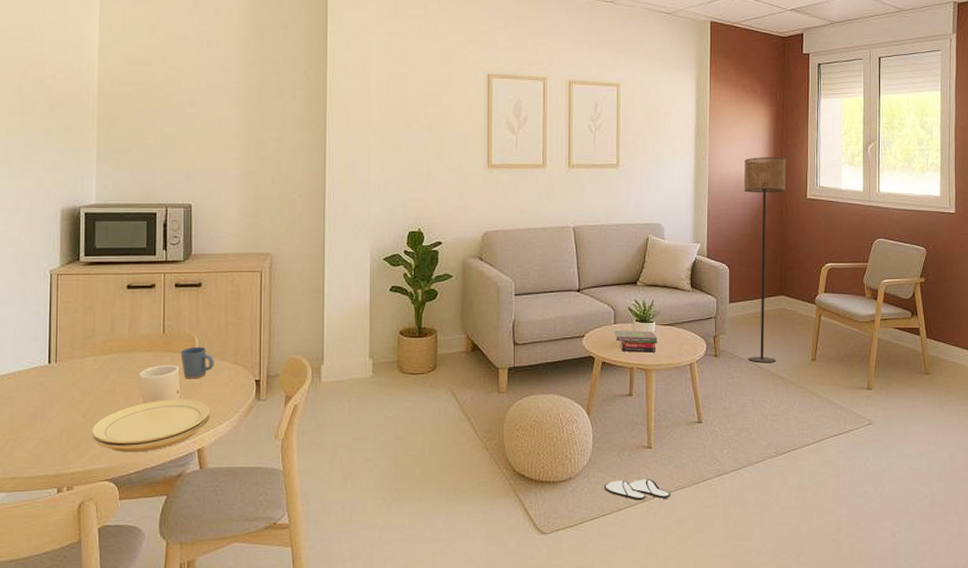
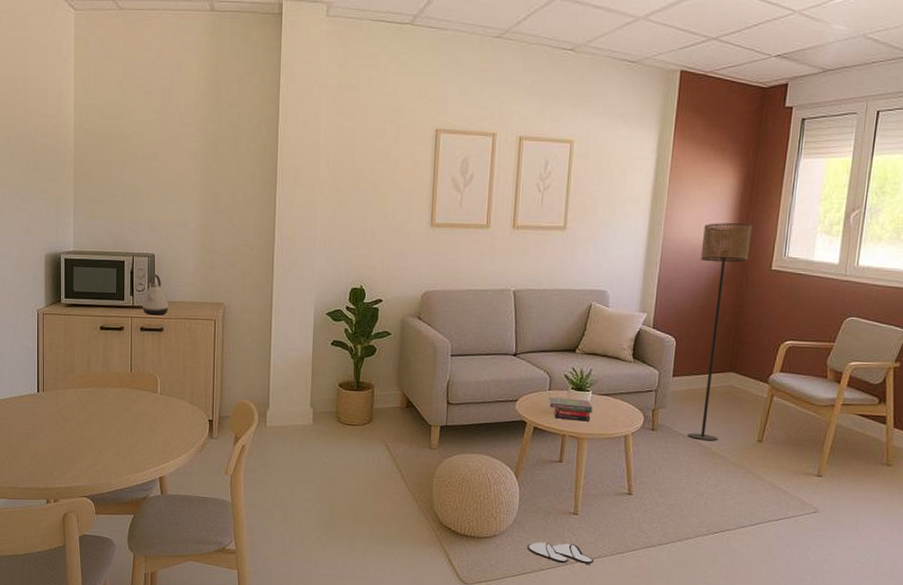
plate: present [92,399,211,453] -> none [73,431,170,476]
mug: present [139,365,181,405] -> none [110,400,146,434]
kettle: none [176,225,209,270] -> present [141,274,169,315]
mug: present [180,346,214,379] -> none [145,385,174,415]

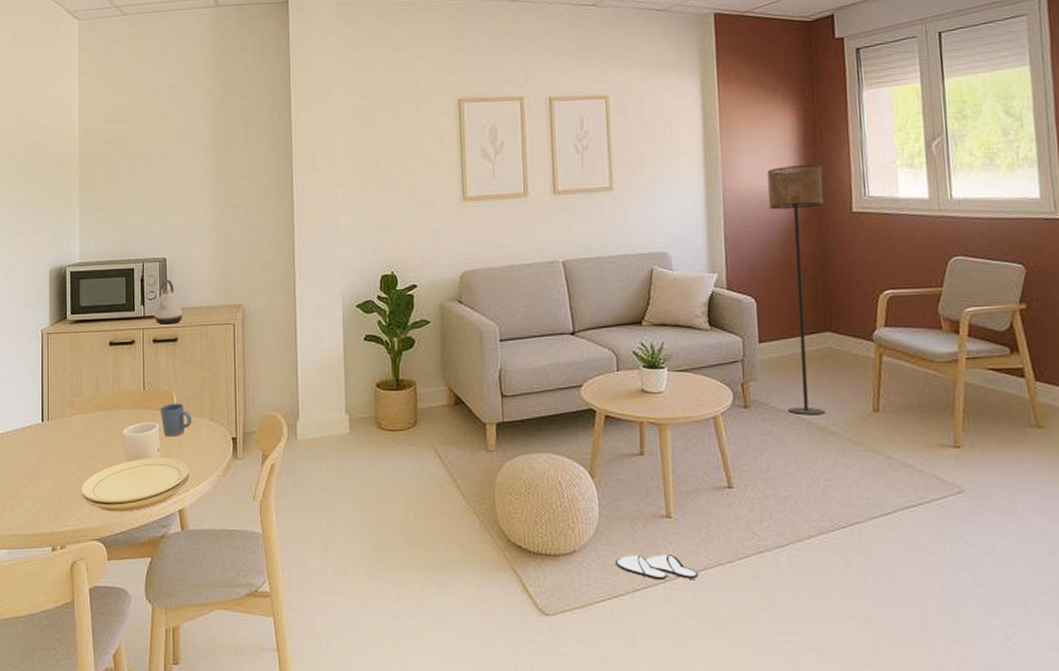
plate: none [73,431,170,476] -> present [81,457,190,512]
mug: none [110,400,146,434] -> present [122,422,162,463]
mug: none [145,385,174,415] -> present [160,403,192,437]
books: present [548,397,593,422] -> none [617,378,671,404]

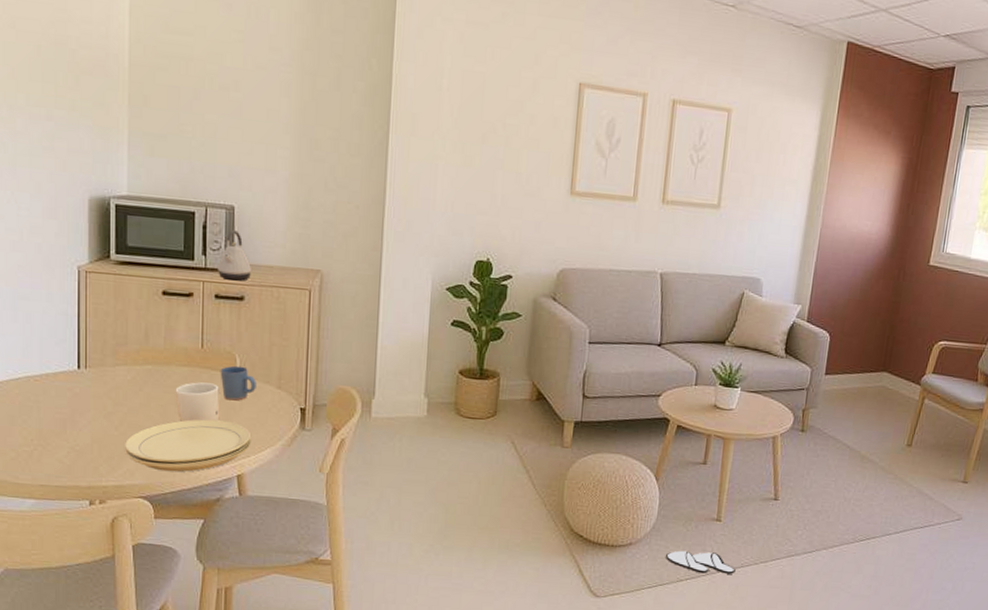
floor lamp: present [767,164,824,416] -> none [838,211,913,445]

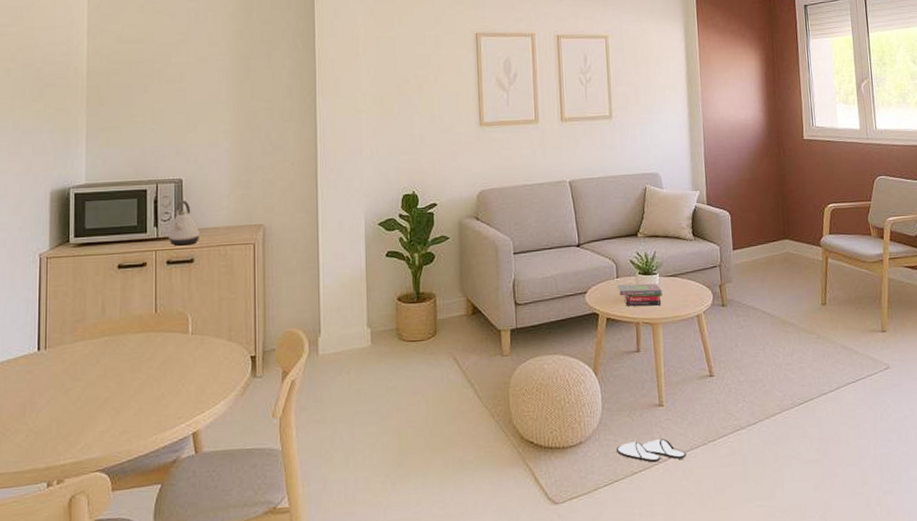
plate: present [125,419,252,472] -> none [83,380,205,441]
mug: present [175,382,220,423] -> none [131,345,174,389]
mug: present [220,365,256,401] -> none [173,324,208,359]
books: none [693,393,741,421] -> present [617,283,662,307]

